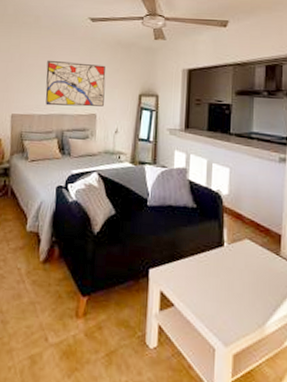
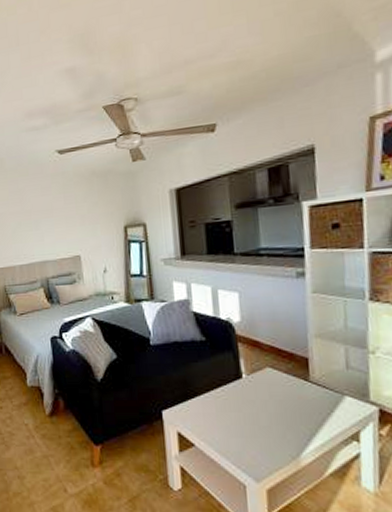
wall art: present [45,60,106,107] -> none [19,200,87,254]

